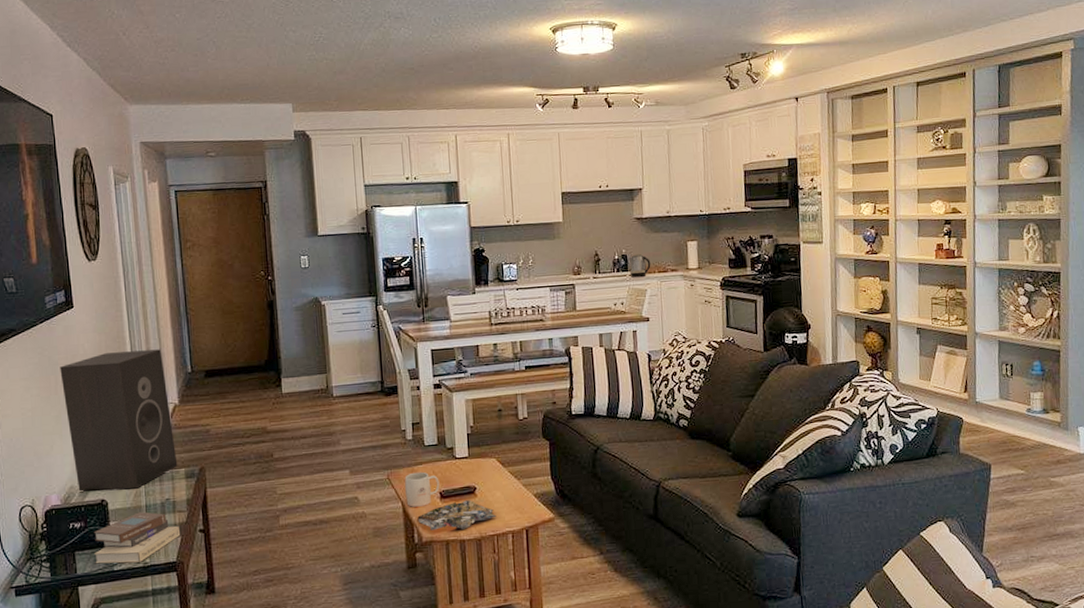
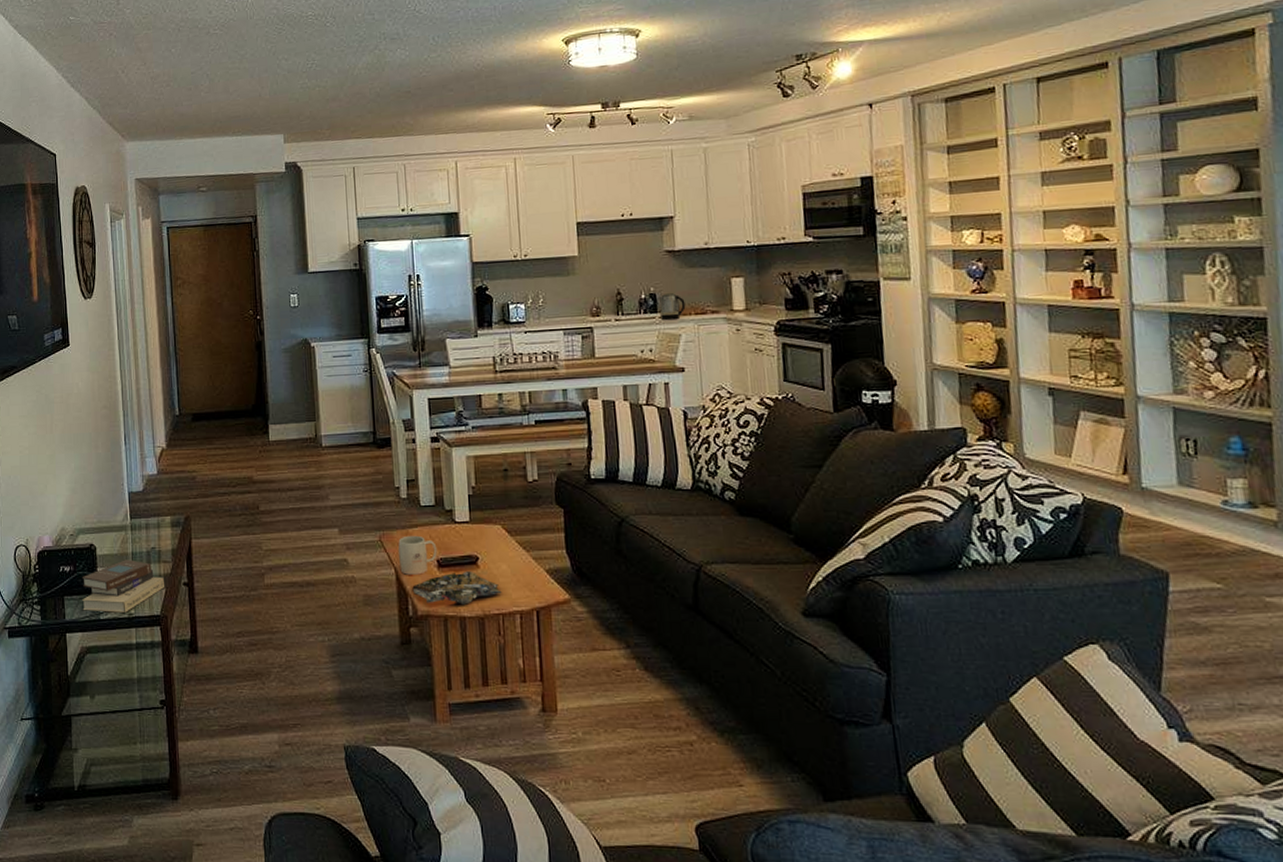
speaker: present [60,349,178,492] -> none [55,390,164,535]

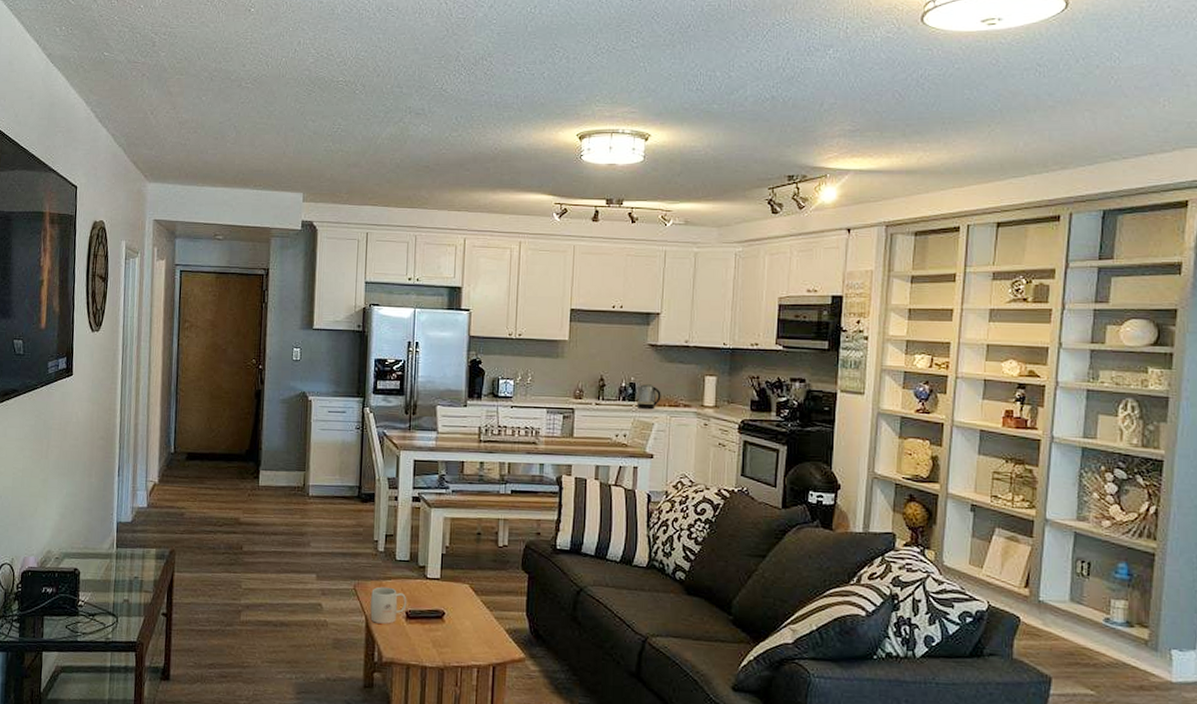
books: present [81,559,165,613] -> none [60,586,144,637]
magazine: present [412,571,502,606] -> none [380,625,463,657]

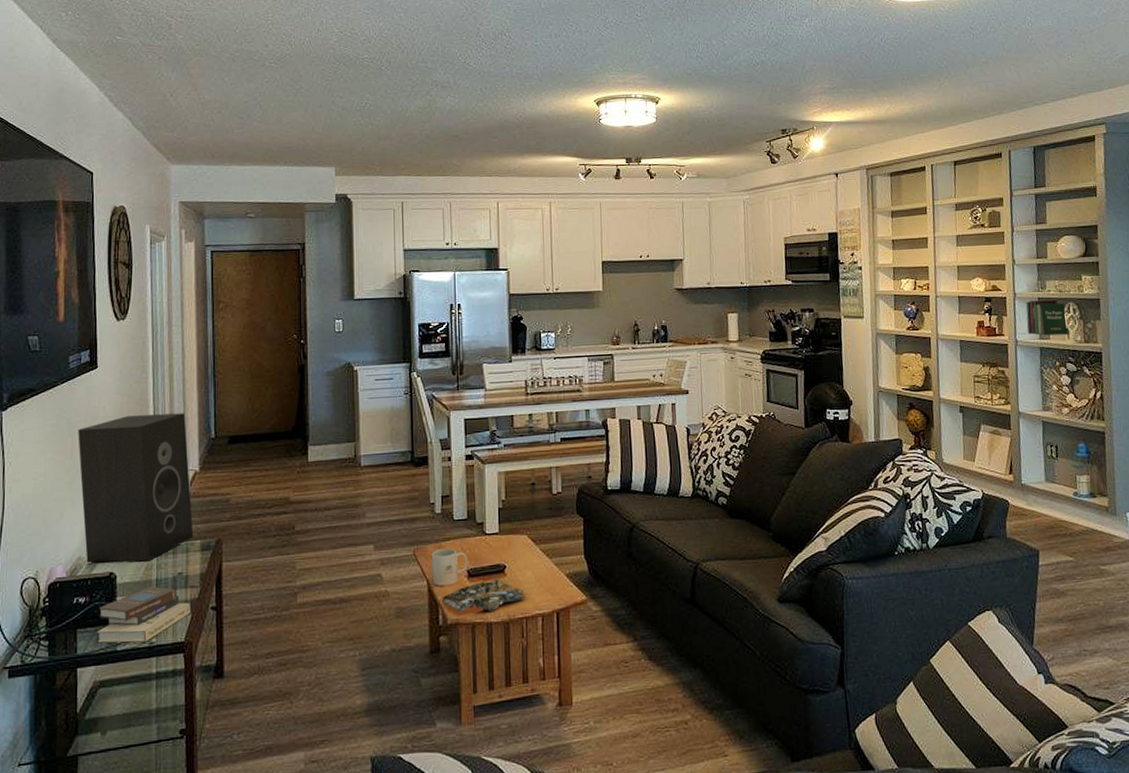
speaker: none [52,423,150,562] -> present [78,413,194,564]
books: none [60,586,144,637] -> present [96,586,191,643]
magazine: none [380,625,463,657] -> present [443,579,526,613]
kettle: present [637,384,661,410] -> none [668,326,691,350]
books: none [1068,391,1123,436] -> present [1026,300,1069,336]

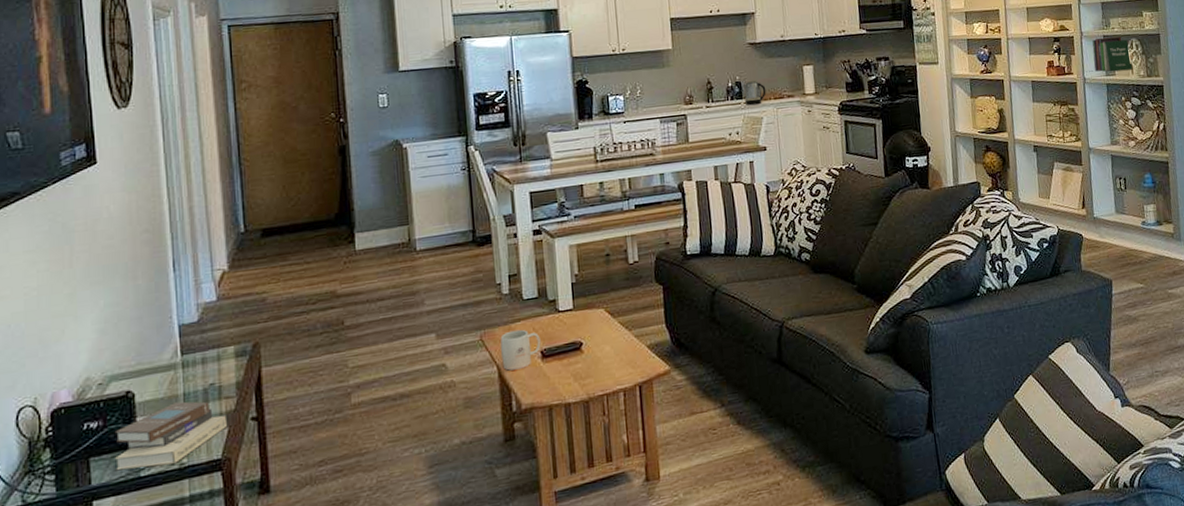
speaker: present [78,413,194,564] -> none [77,207,226,384]
magazine: present [443,579,526,613] -> none [515,357,606,396]
kettle: none [668,326,691,350] -> present [742,81,766,106]

